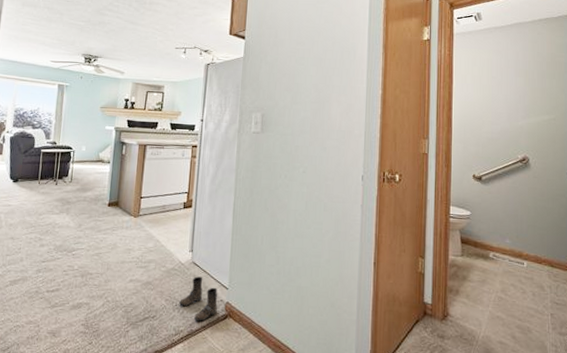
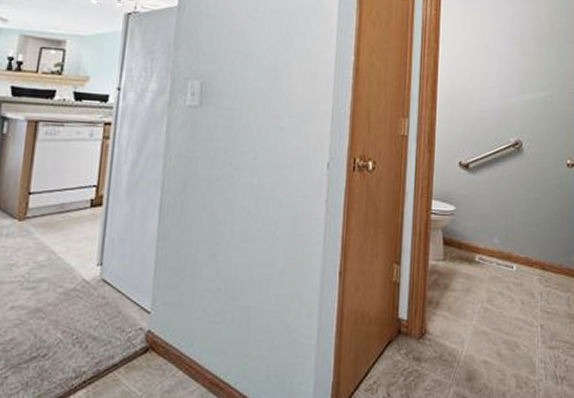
boots: present [179,276,218,322] -> none [82,298,136,358]

